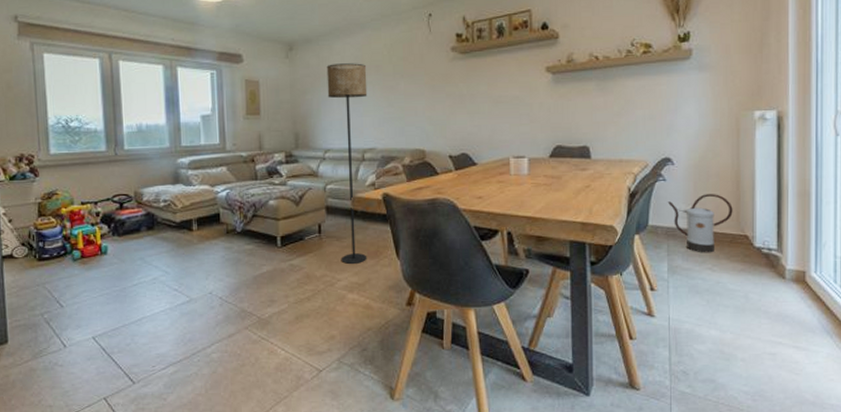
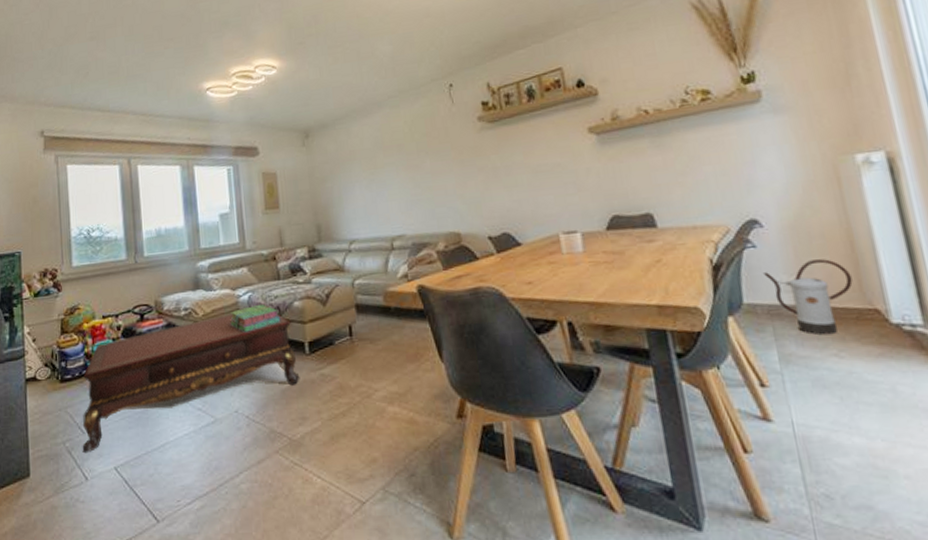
coffee table: none [60,207,271,324] -> present [82,313,300,454]
stack of books: none [207,200,256,225] -> present [229,303,281,332]
floor lamp: present [326,63,368,265] -> none [345,144,407,372]

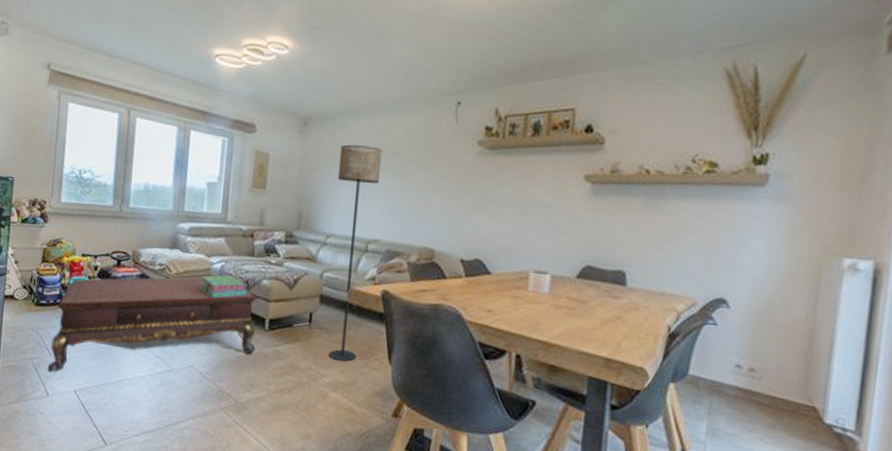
floor lamp: none [345,144,407,372] -> present [328,144,383,362]
watering can: present [762,259,853,336] -> none [715,348,801,421]

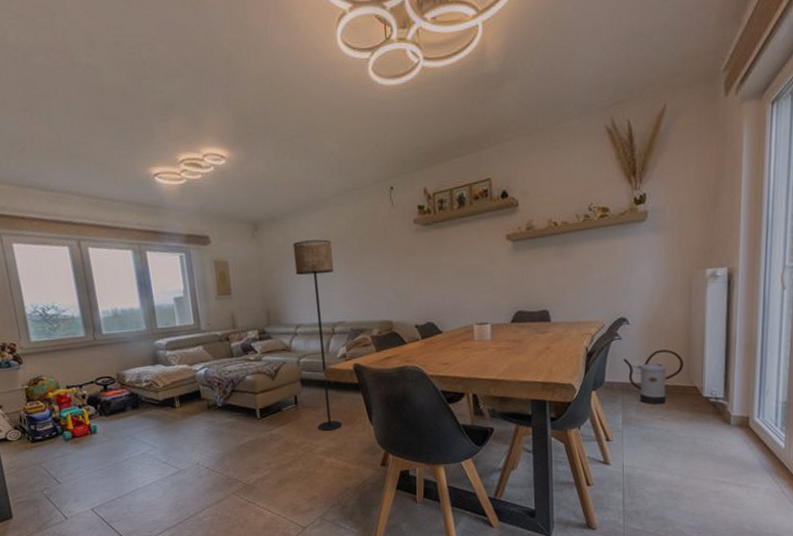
coffee table: present [47,277,257,373] -> none [53,385,253,499]
stack of books: present [199,274,248,298] -> none [188,377,235,401]
watering can: none [715,348,801,421] -> present [622,349,684,405]

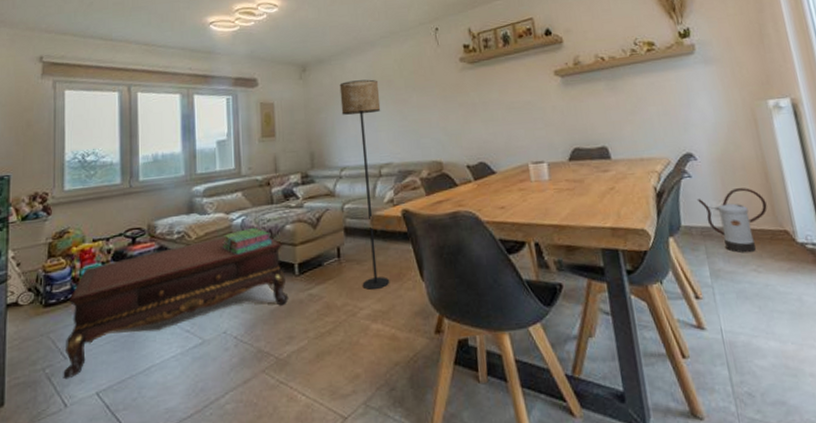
coffee table: none [53,385,253,499] -> present [63,236,289,380]
stack of books: none [188,377,235,401] -> present [221,227,273,255]

